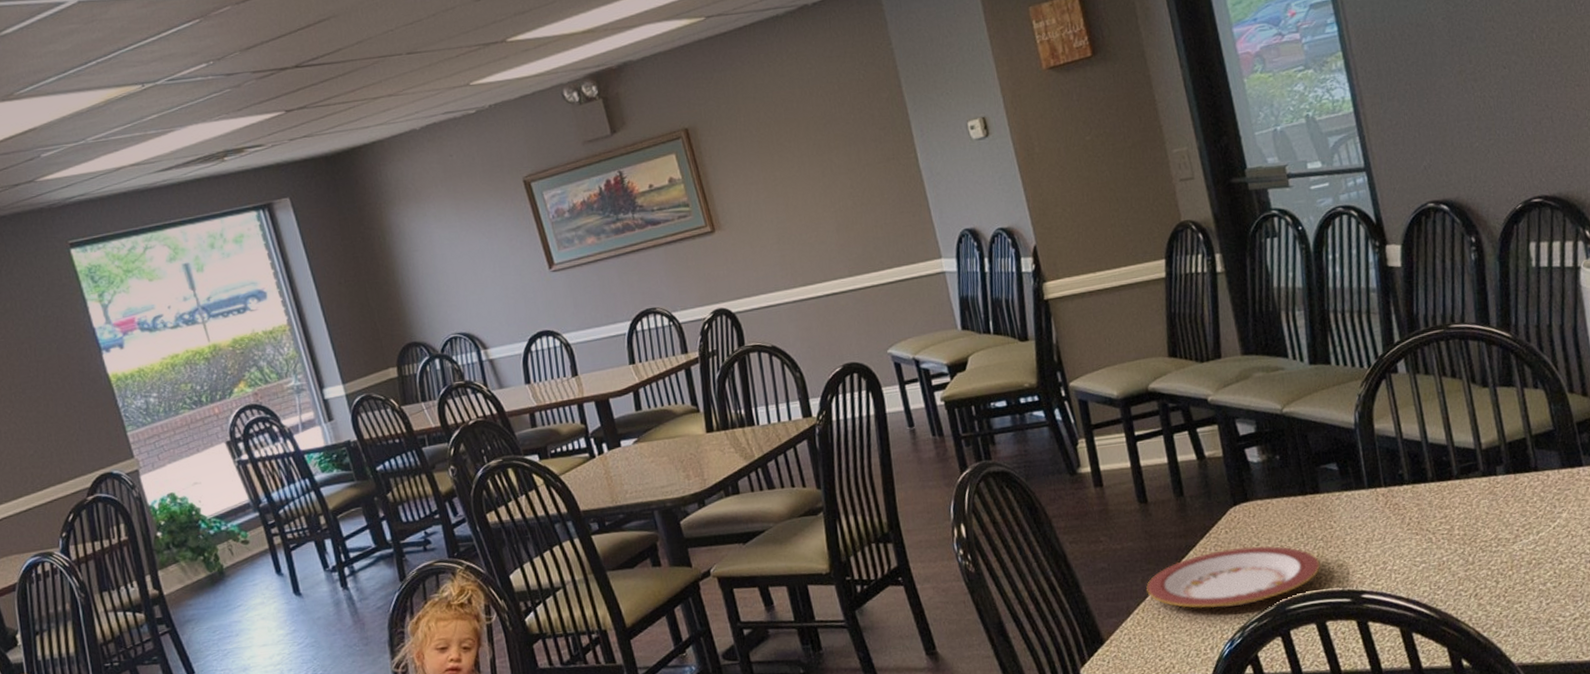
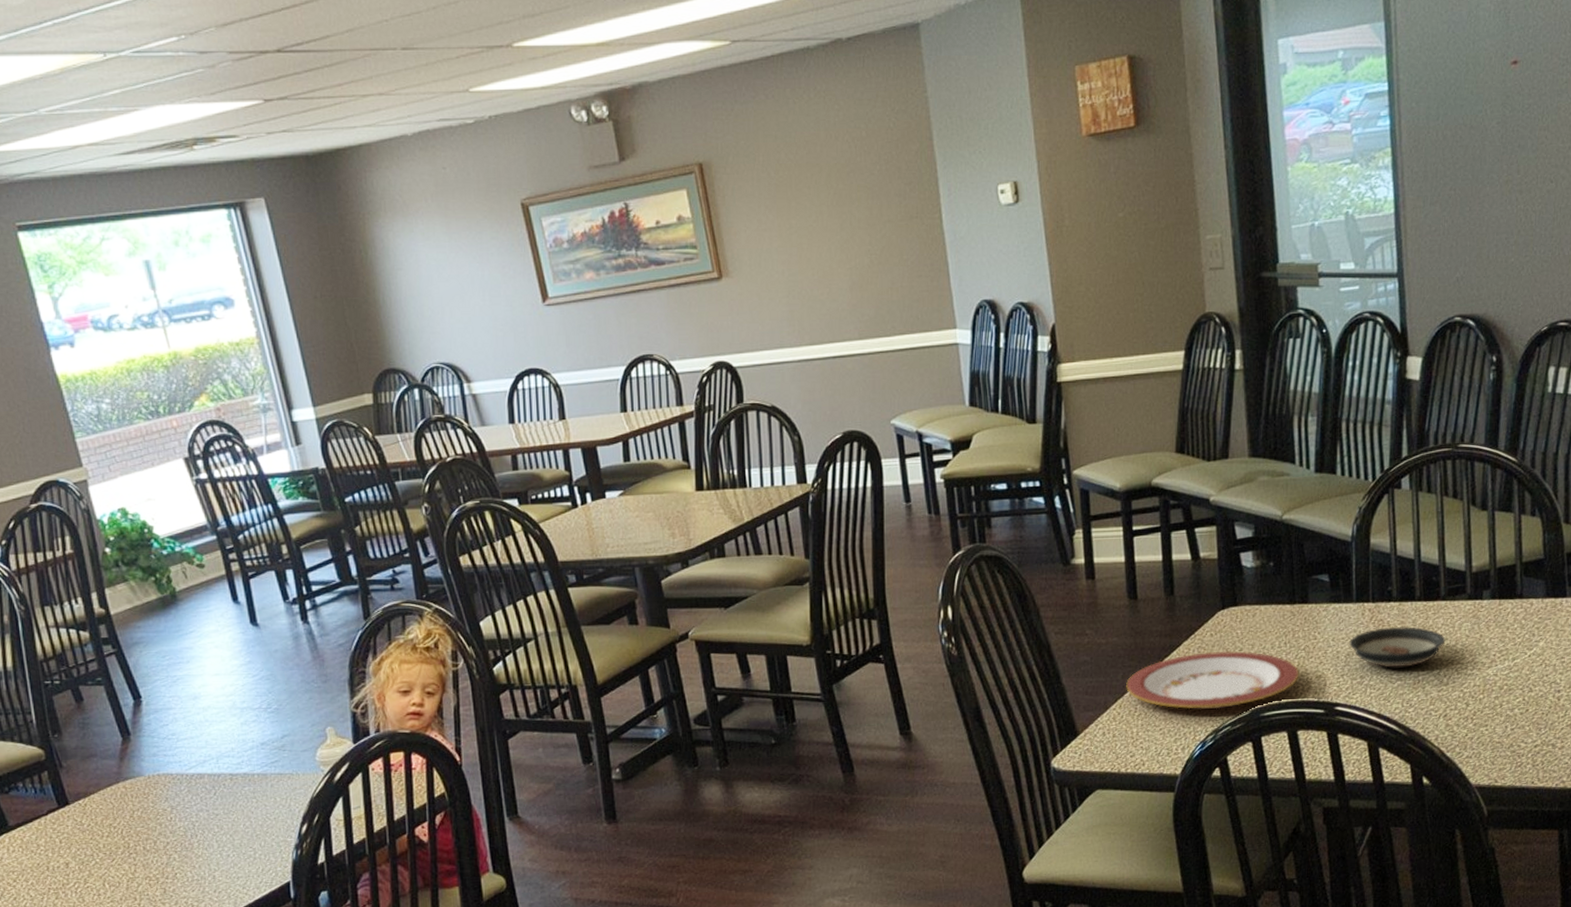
saucer: none [1367,508,1465,552] -> present [1349,626,1446,668]

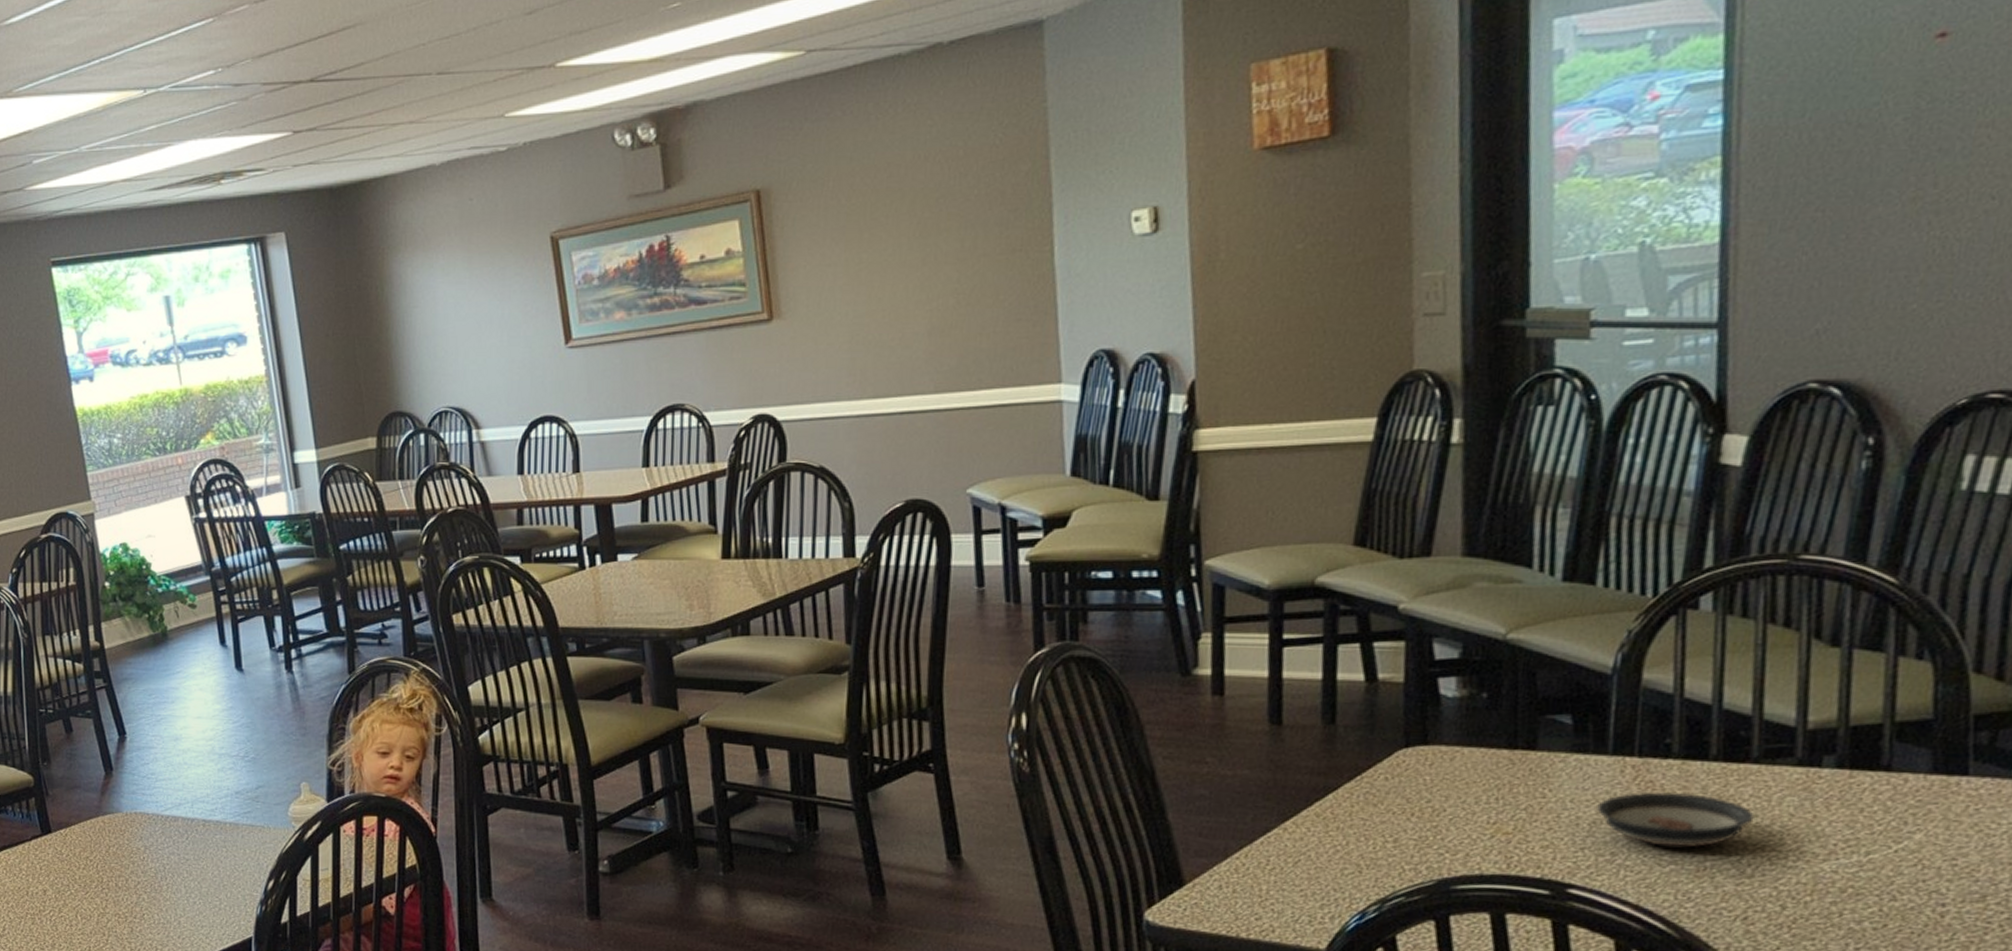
plate: present [1126,651,1300,710] -> none [1256,800,1516,874]

